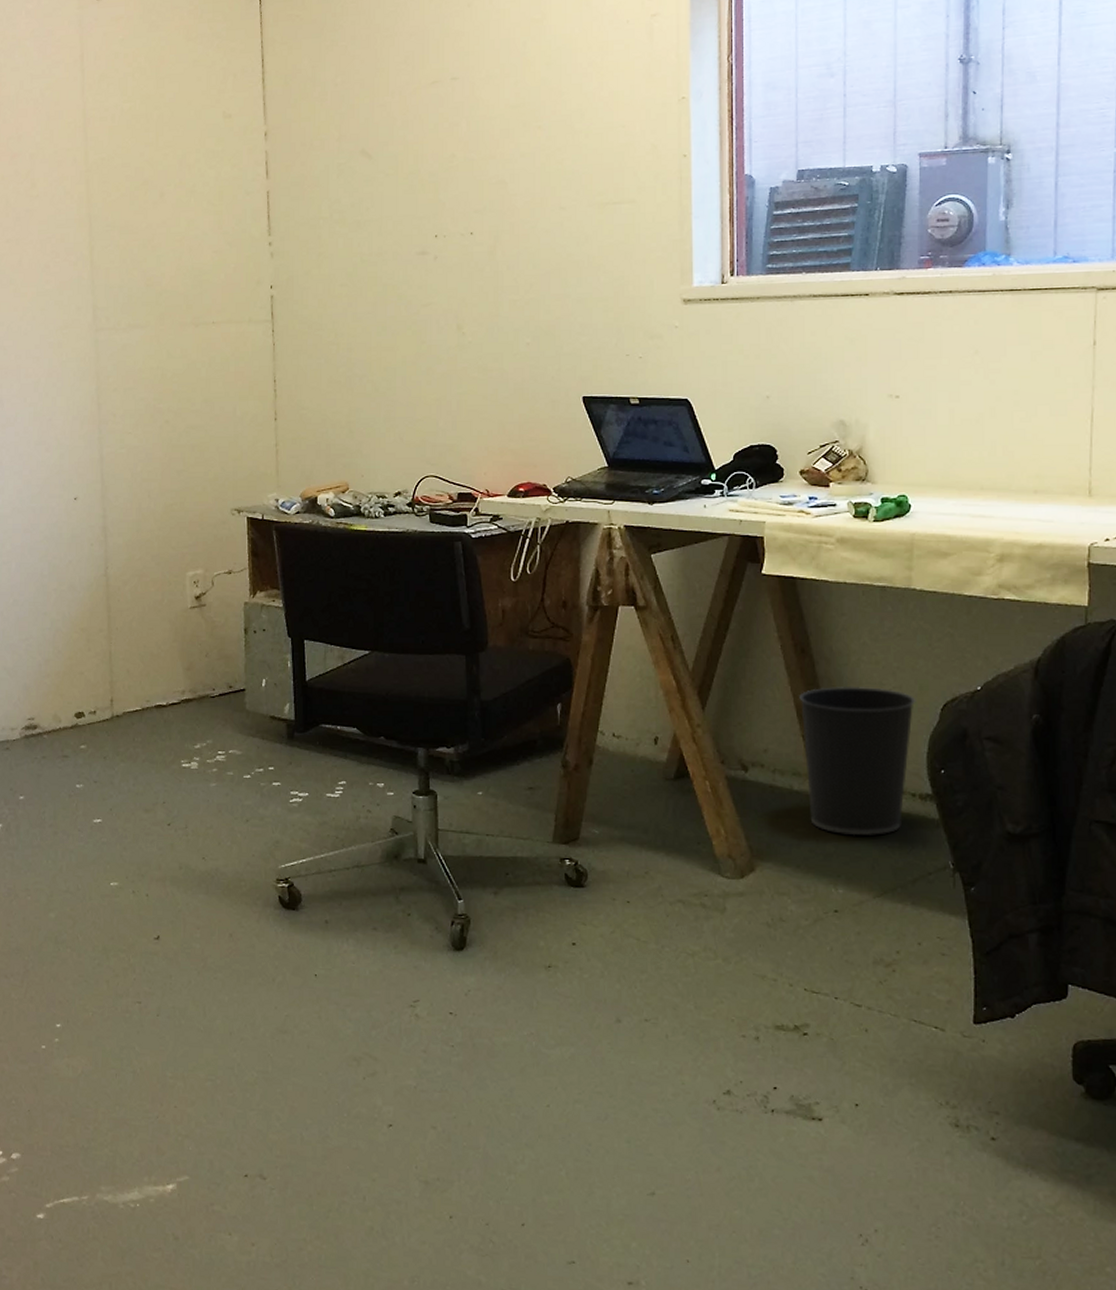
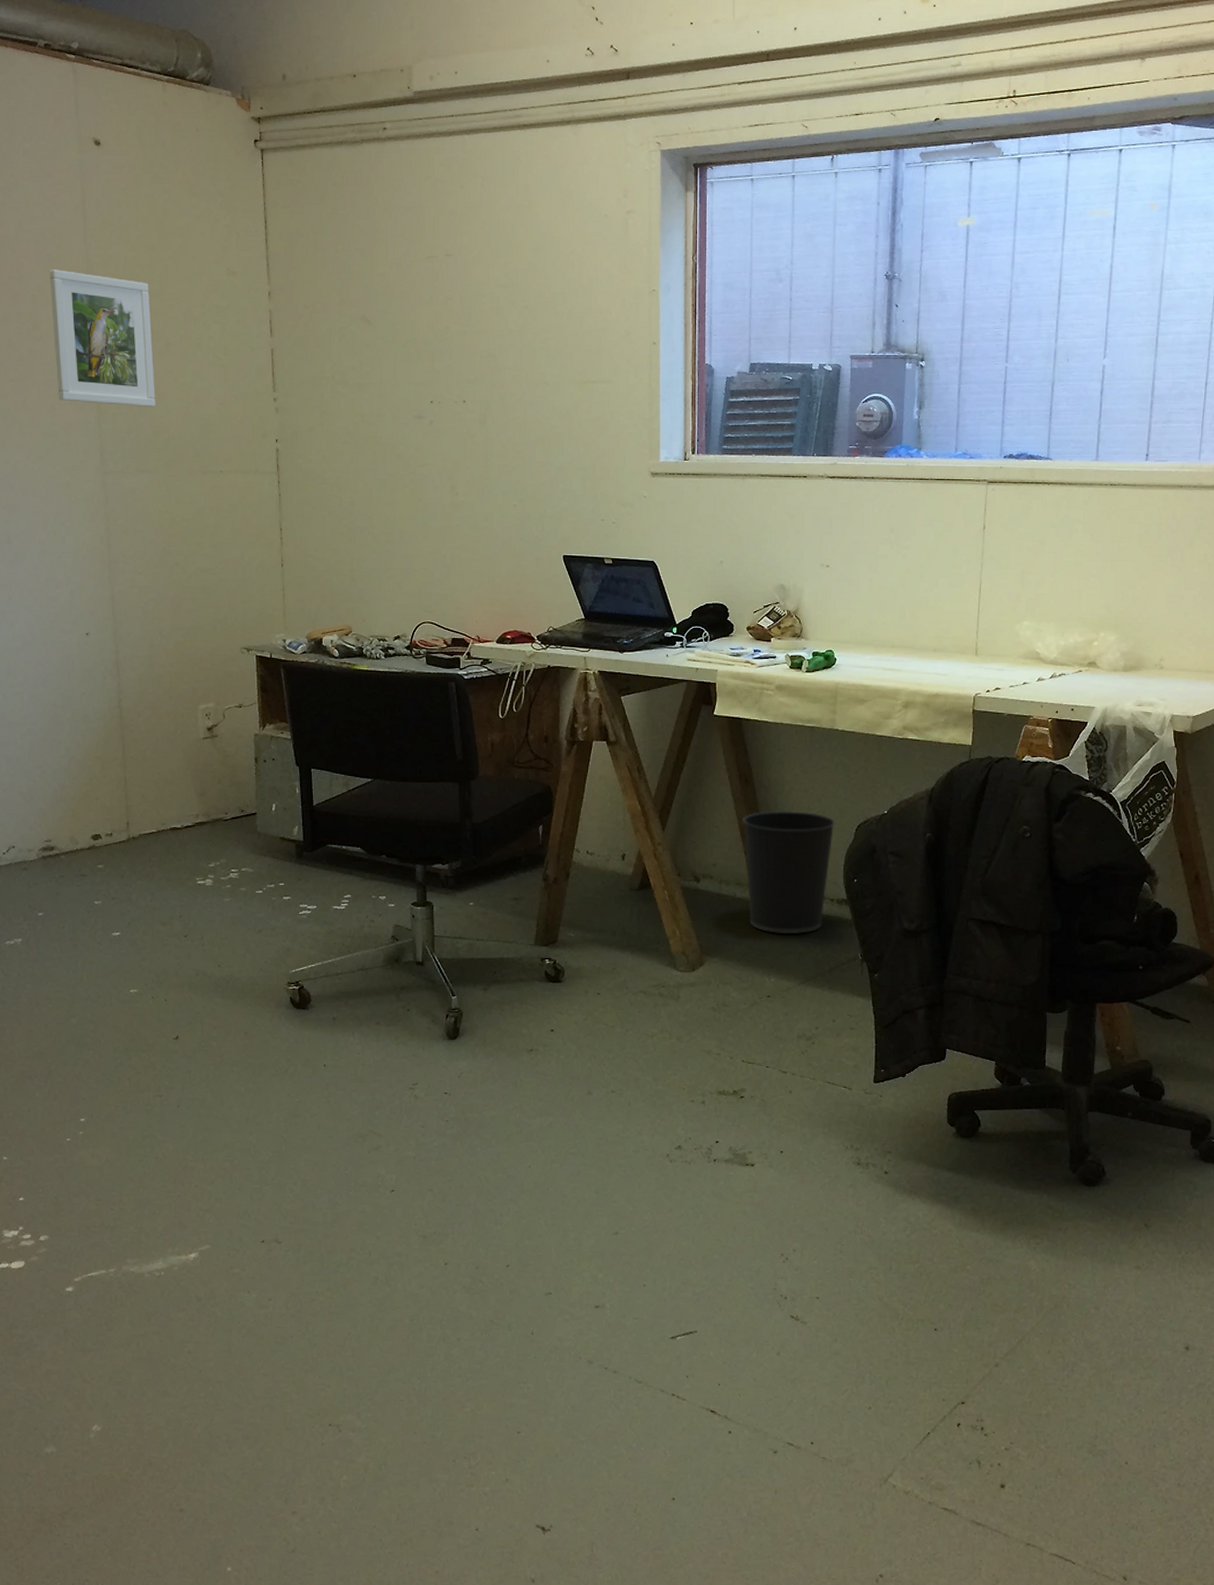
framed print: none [47,126,149,260] -> present [49,269,156,408]

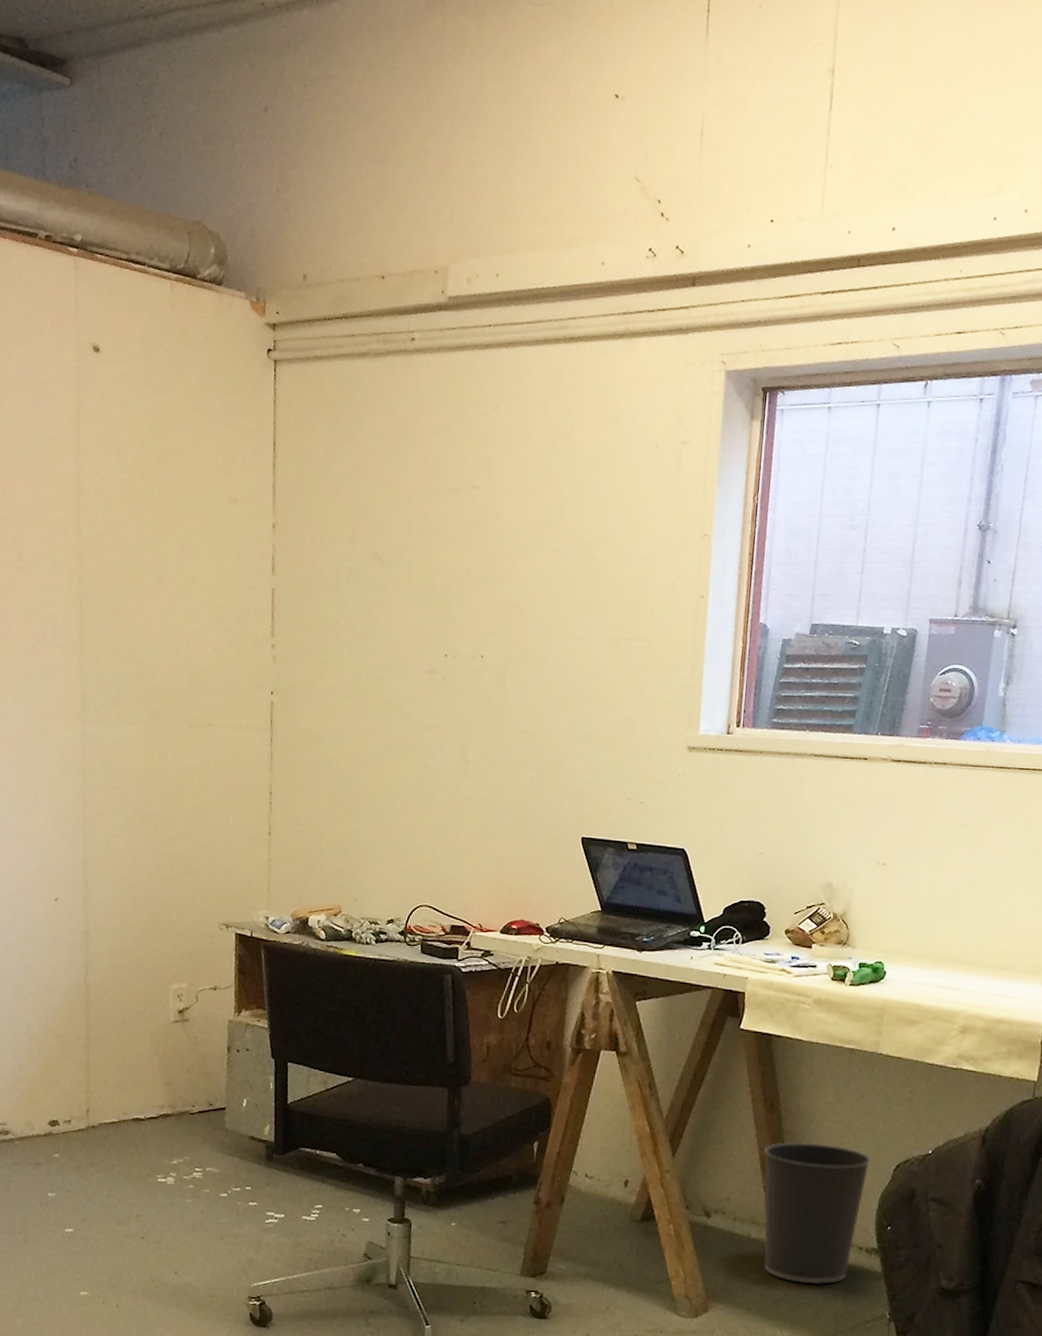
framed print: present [49,269,156,408] -> none [37,491,144,651]

